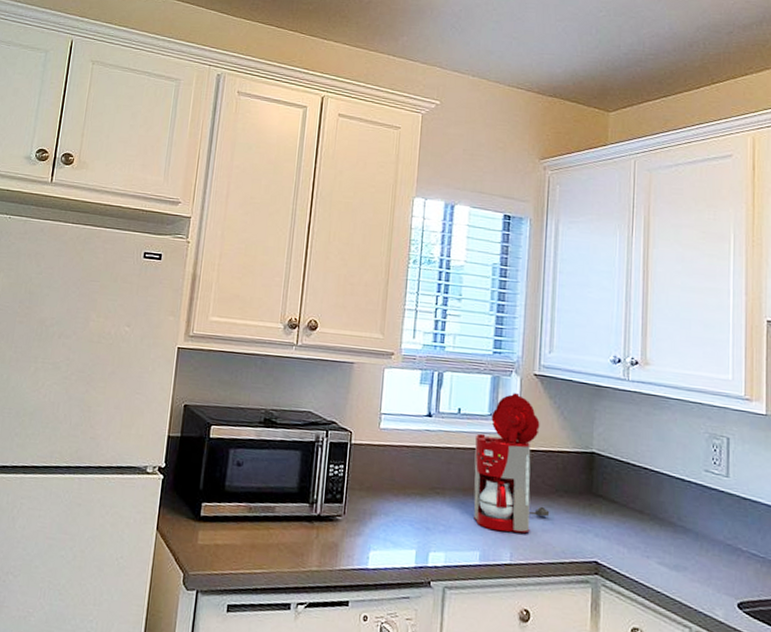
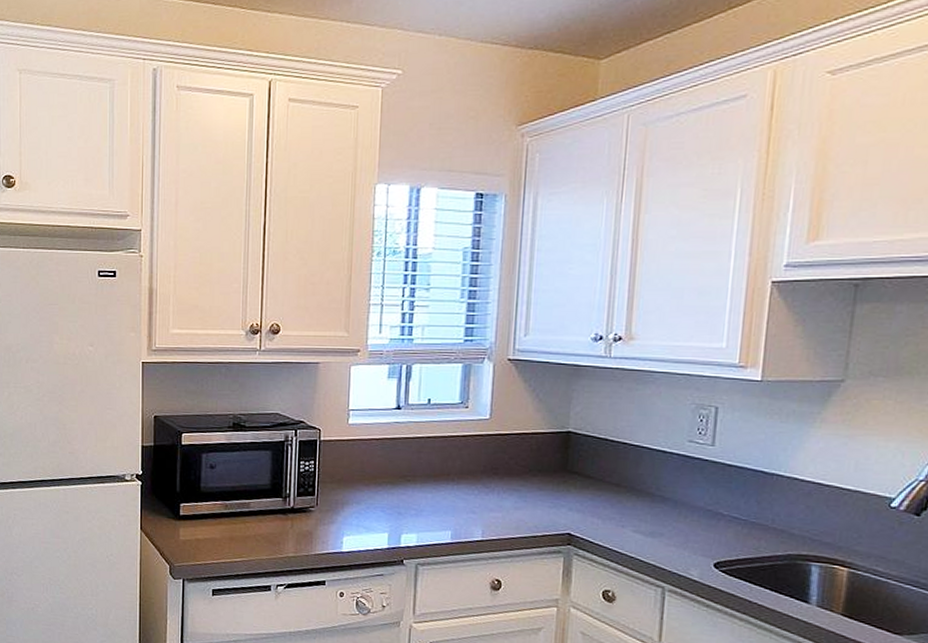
coffee maker: present [474,393,550,533] -> none [445,380,523,512]

